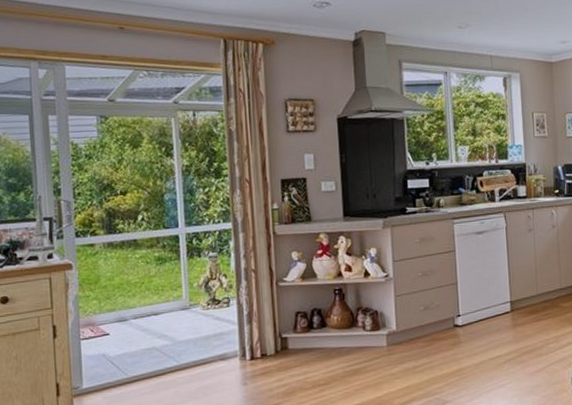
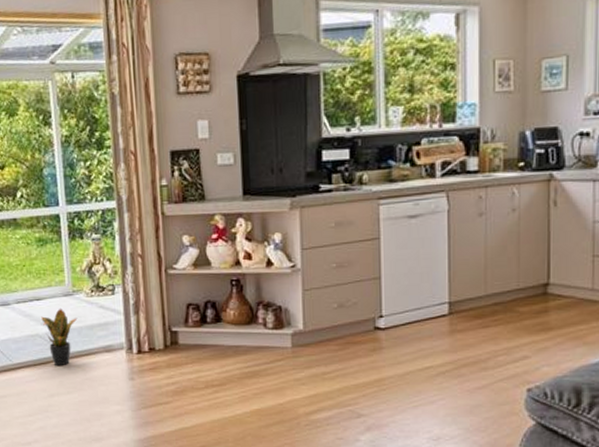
potted plant: none [158,321,194,377] -> present [41,308,78,367]

